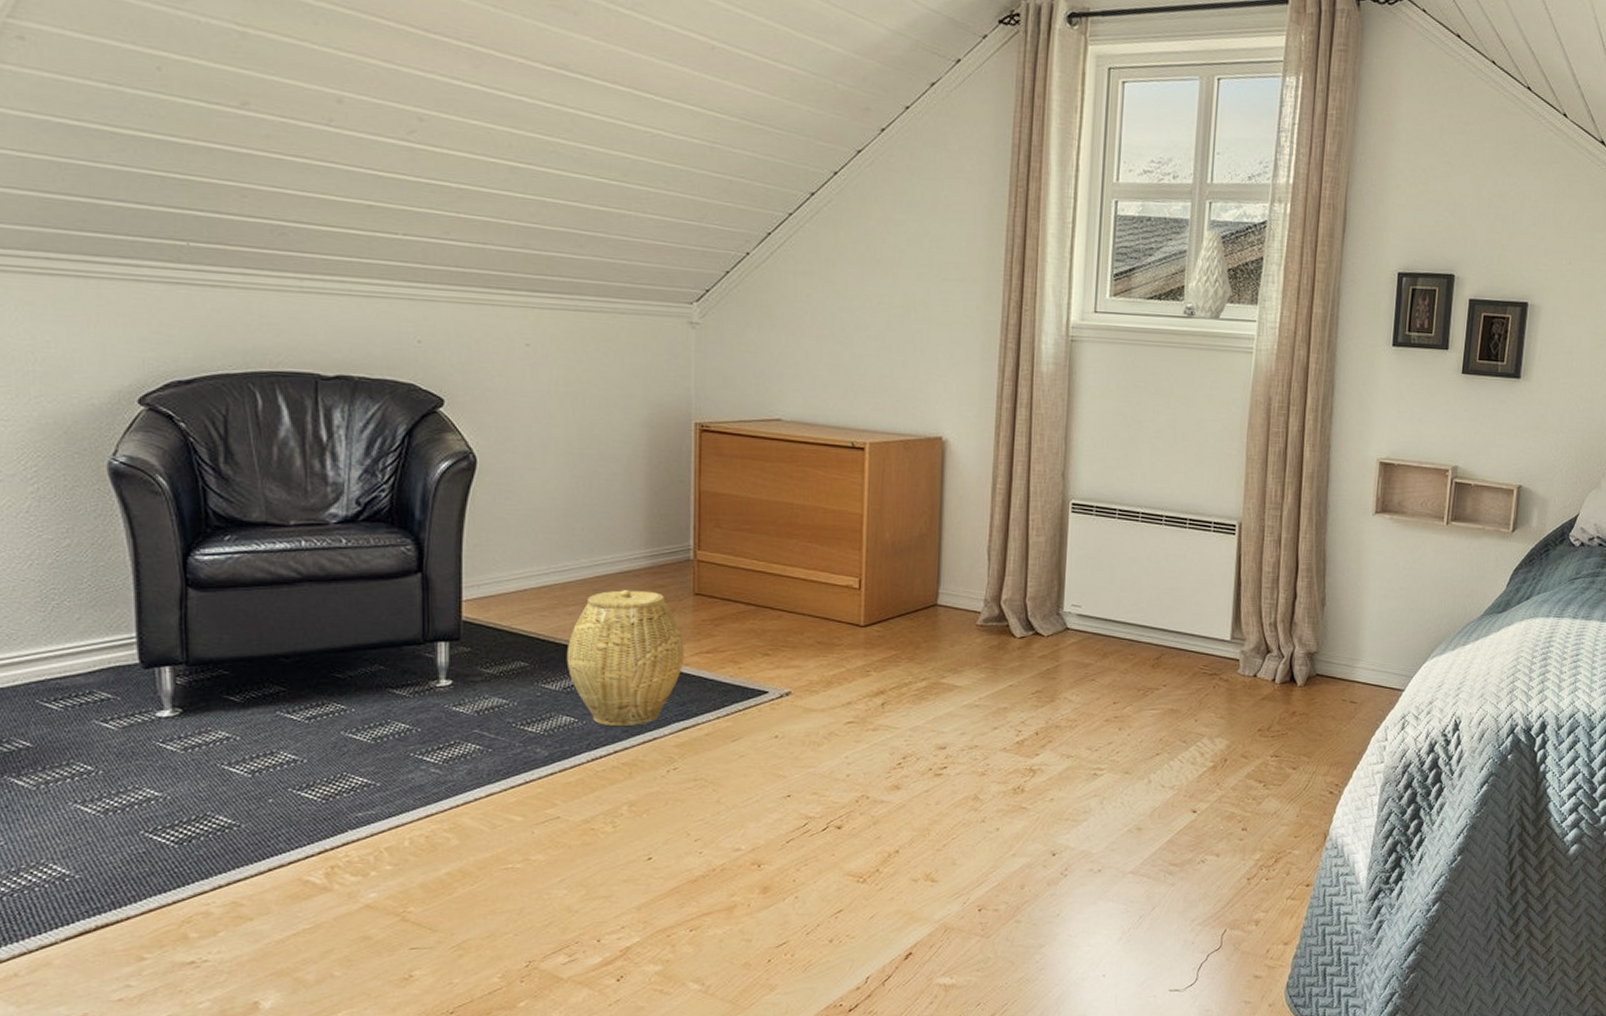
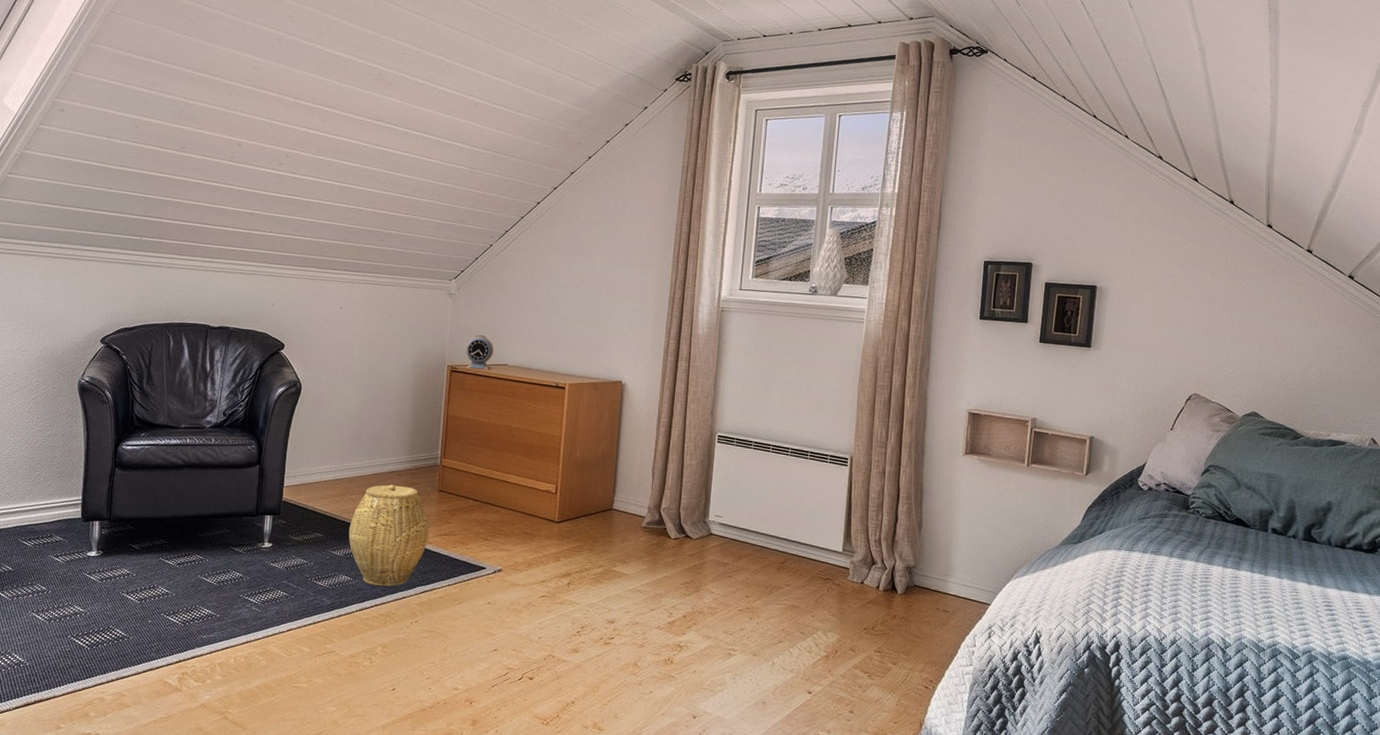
alarm clock: none [720,380,761,429] -> present [465,335,494,371]

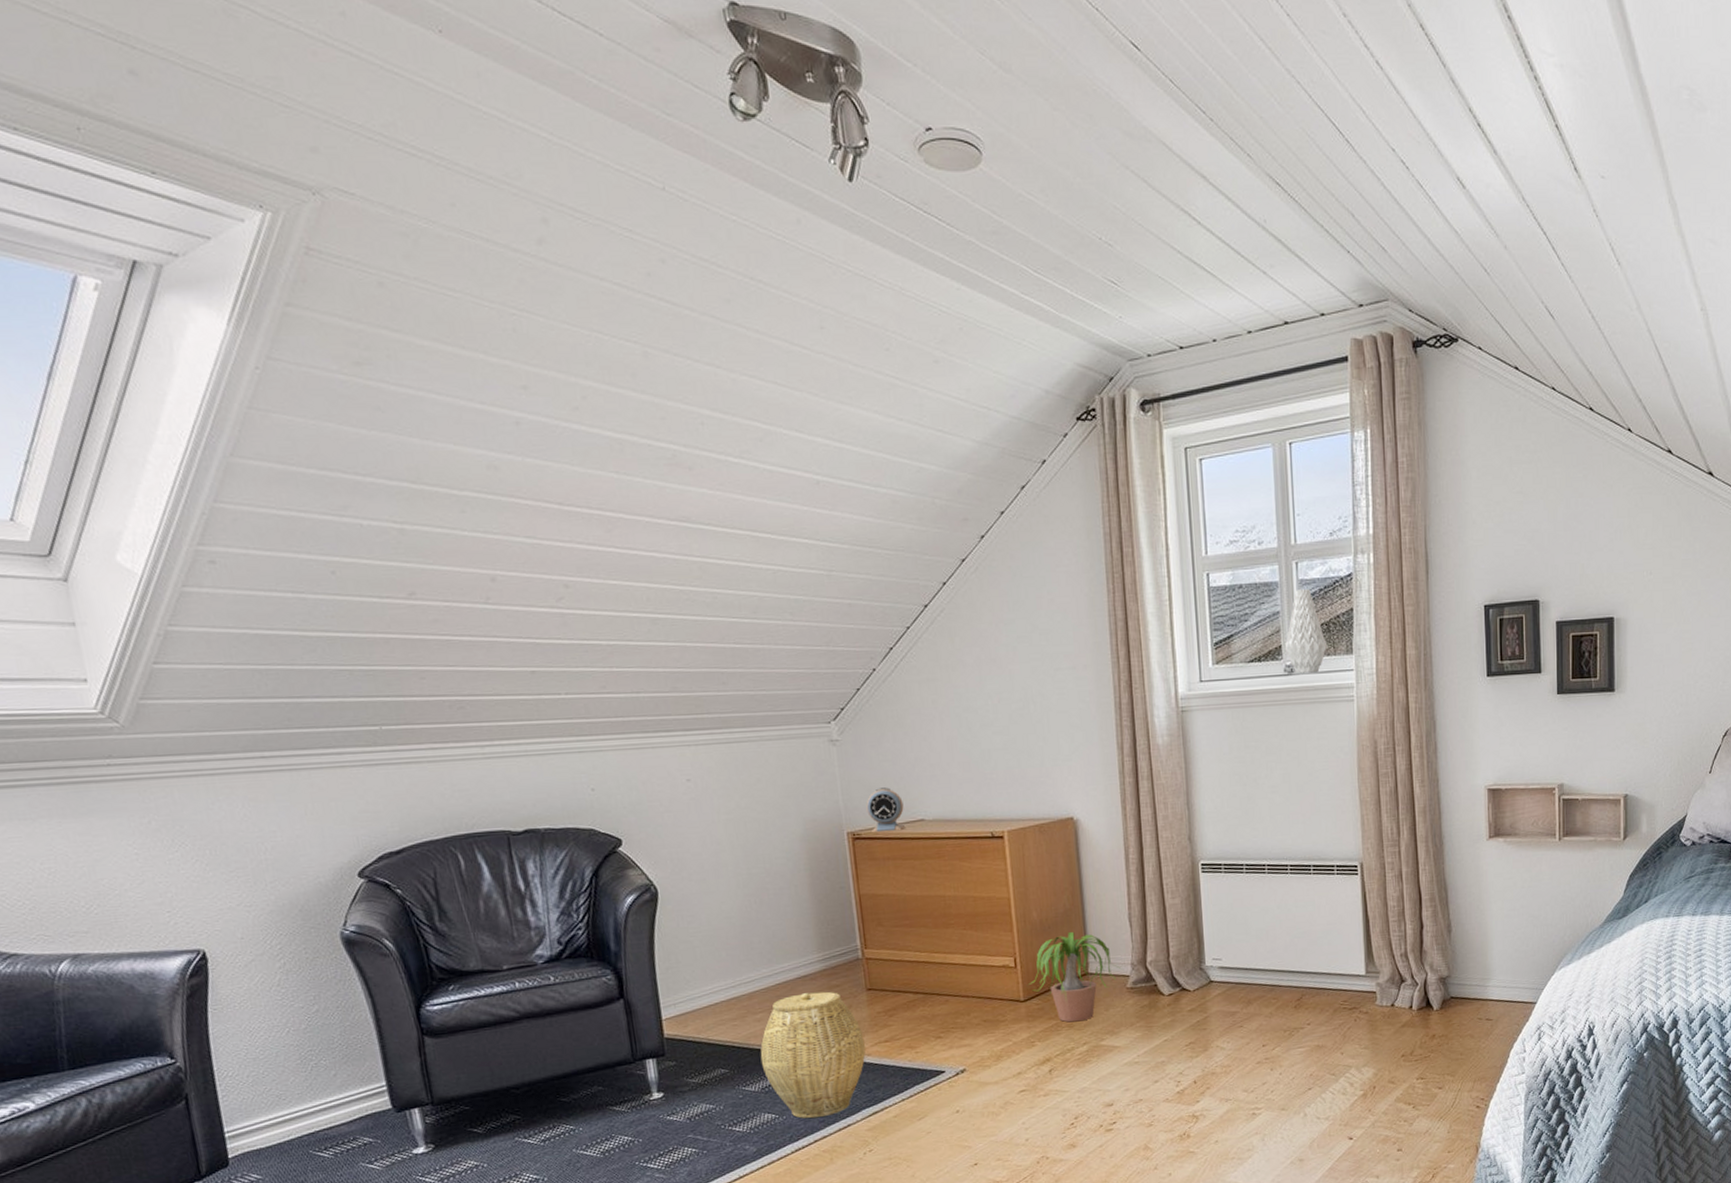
potted plant: none [564,472,639,548] -> present [1029,931,1120,1023]

